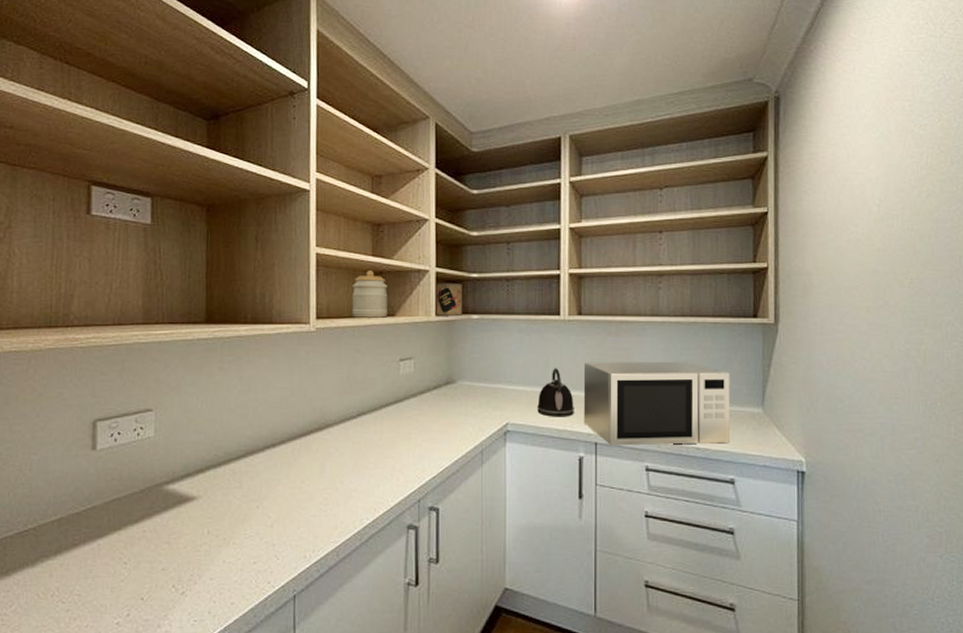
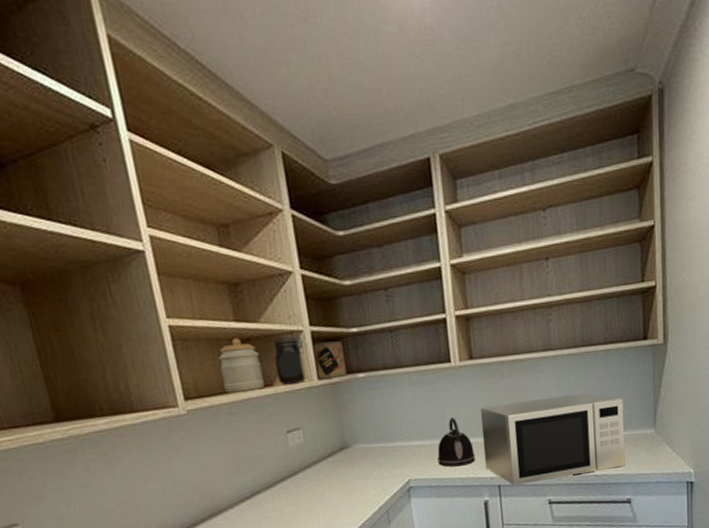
jar: none [399,275,428,317] -> present [271,336,306,385]

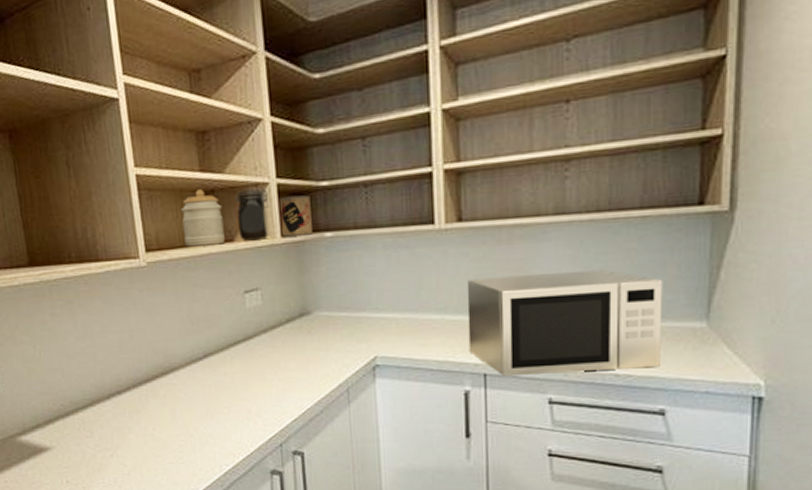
kettle: present [437,417,475,467] -> none [411,289,457,347]

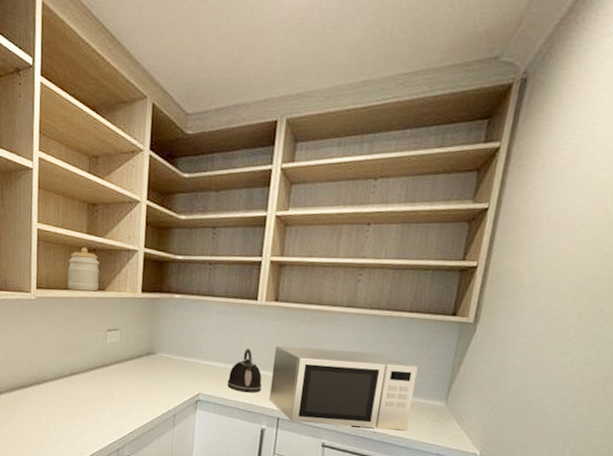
jar: present [235,189,269,241] -> none [110,253,137,293]
tin can: present [279,195,313,237] -> none [141,263,168,295]
kettle: none [411,289,457,347] -> present [227,348,262,393]

